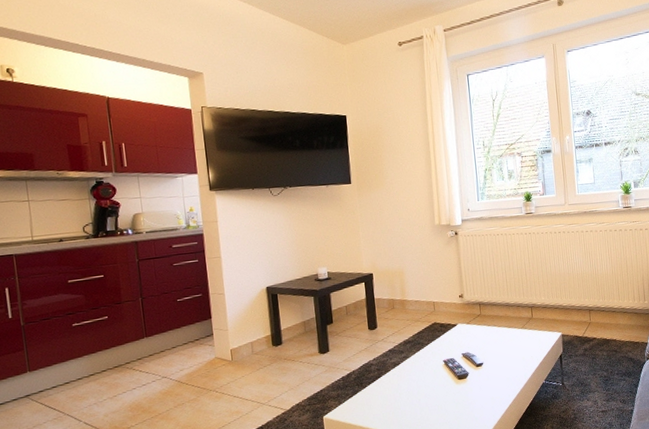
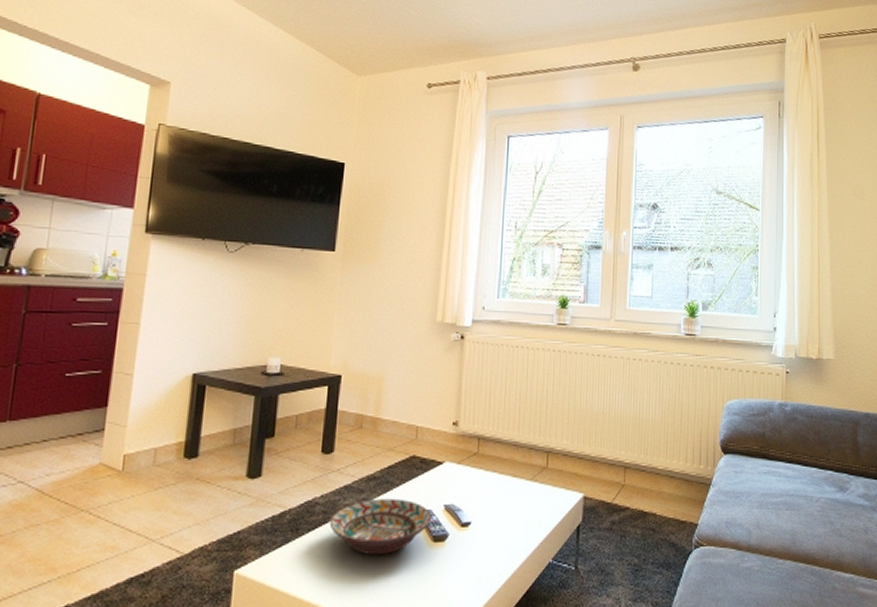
decorative bowl: none [383,353,455,395] -> present [329,498,432,556]

